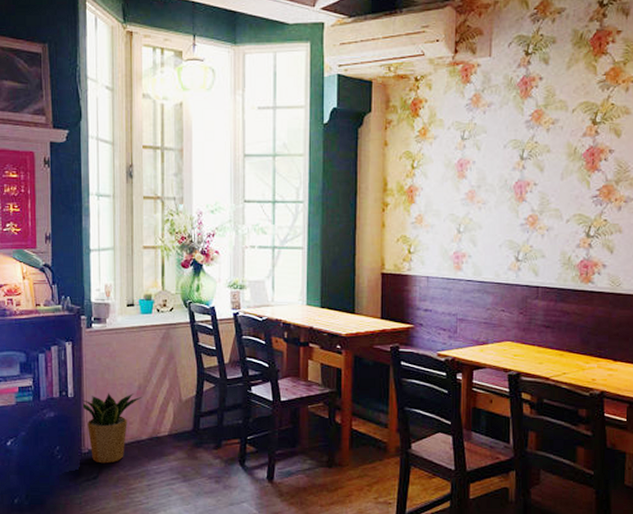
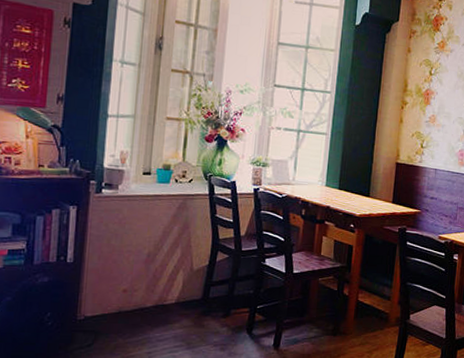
potted plant: present [81,392,142,464] -> none [80,259,150,331]

